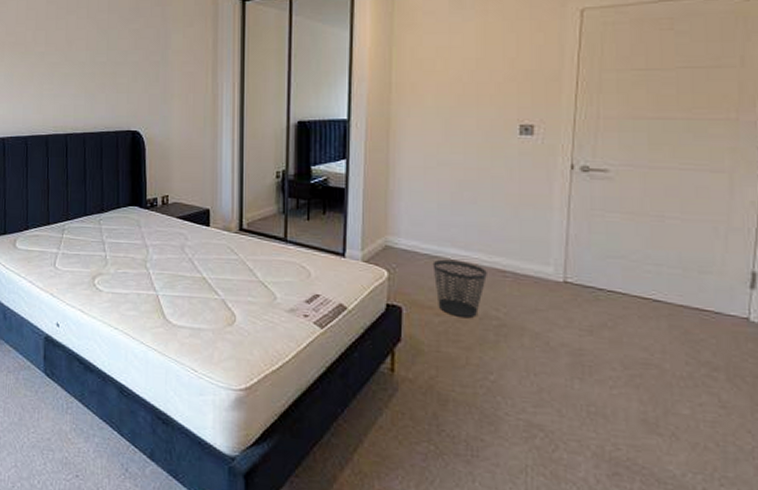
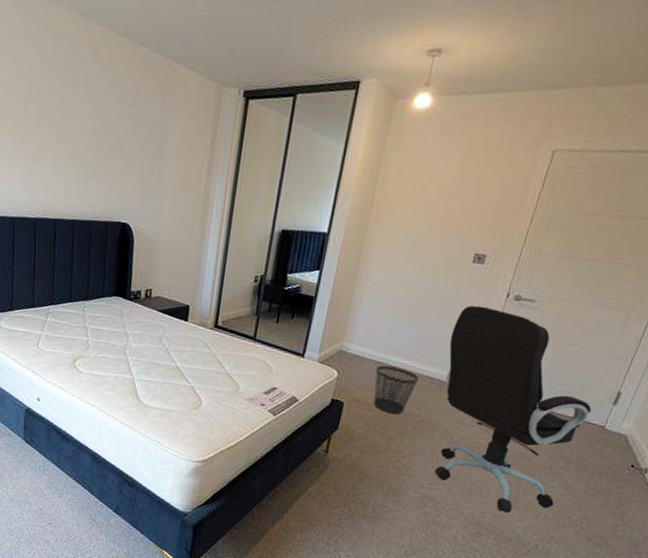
office chair: none [515,181,724,443] -> present [434,305,592,513]

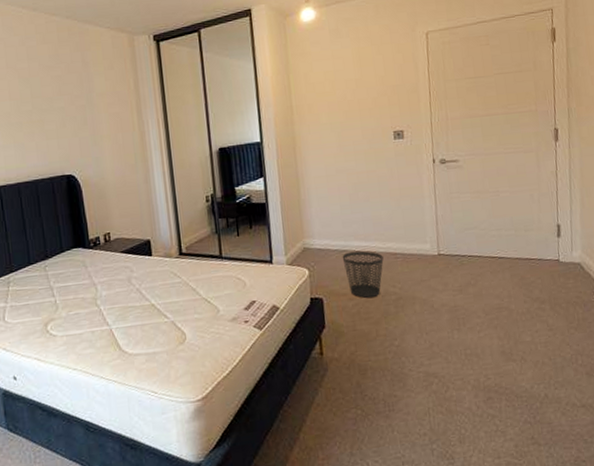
office chair: present [434,305,592,513] -> none [397,175,545,369]

